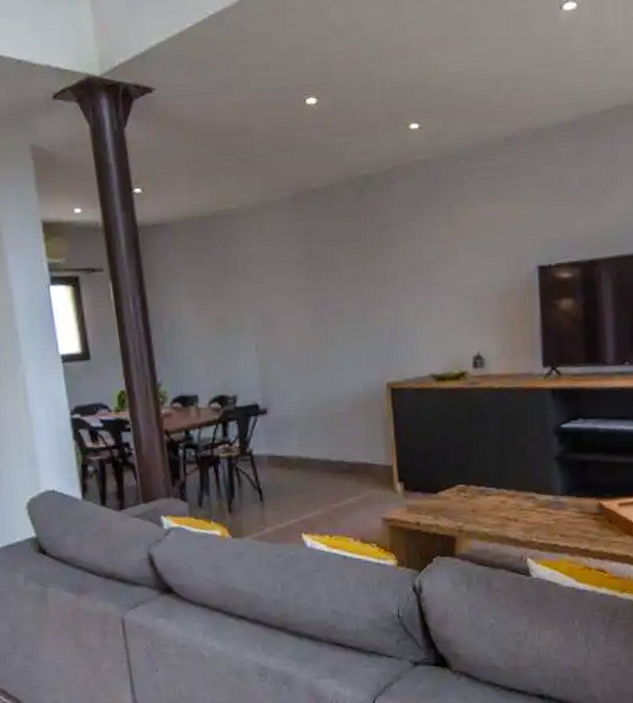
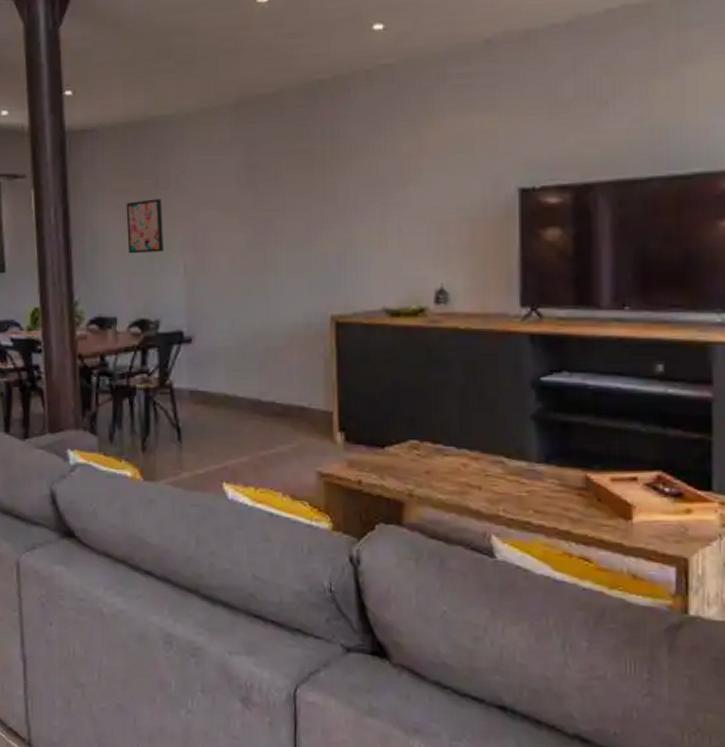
wall art: none [199,286,236,337] -> present [126,199,163,254]

